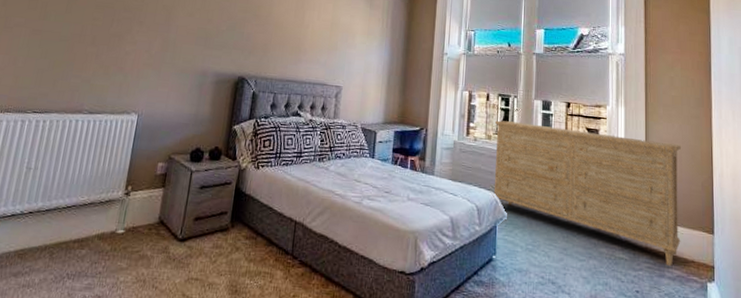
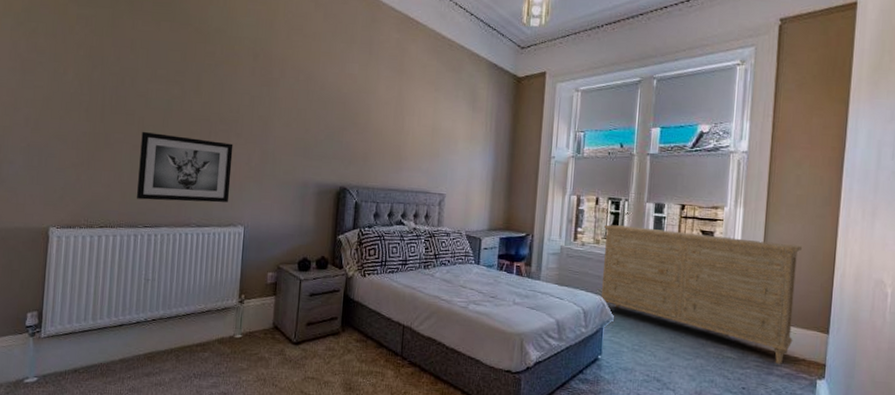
wall art: none [29,16,135,89] -> present [137,131,233,203]

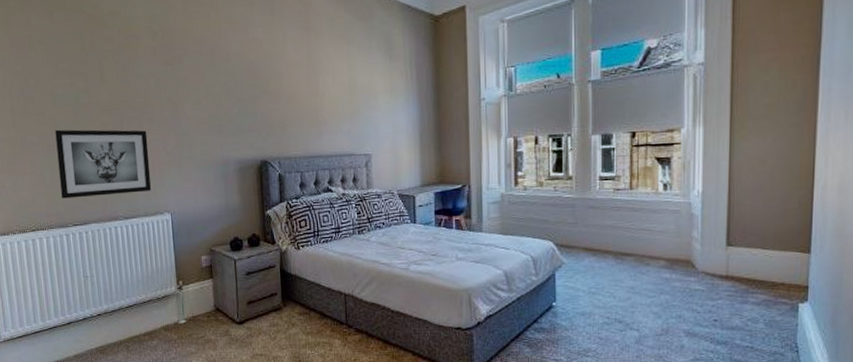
dresser: present [599,224,803,364] -> none [546,160,775,291]

